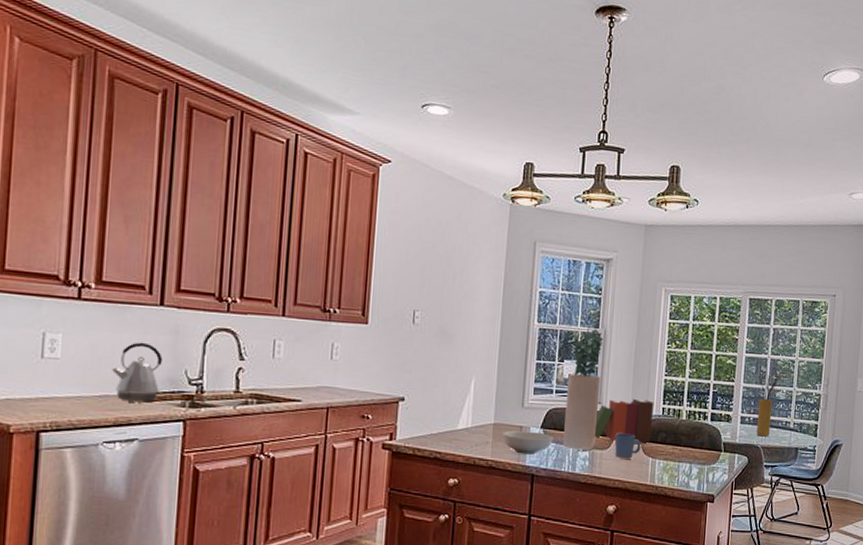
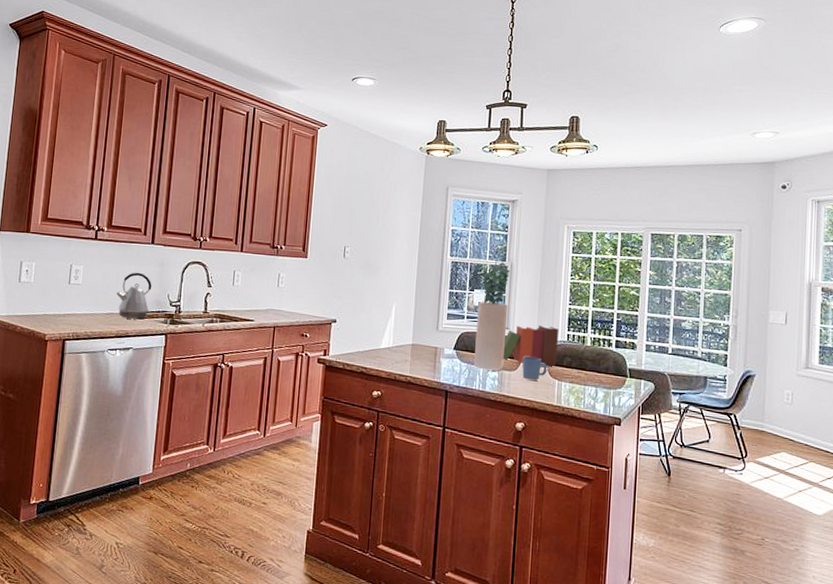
bowl: present [502,430,554,455] -> none [419,351,466,373]
vase: present [756,366,785,437] -> none [662,297,690,365]

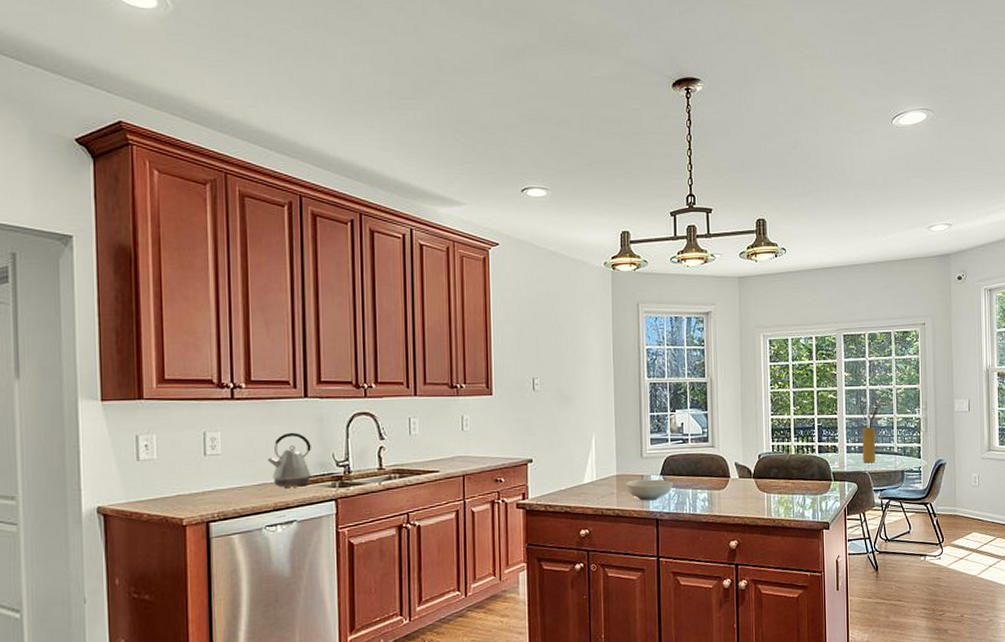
bowl: none [419,351,466,373] -> present [625,479,674,501]
vase: present [474,257,510,371] -> none [681,373,712,492]
books: present [502,325,559,367] -> none [710,439,764,481]
mug: present [522,356,547,381] -> none [730,472,755,497]
vase: none [662,297,690,365] -> present [859,397,884,463]

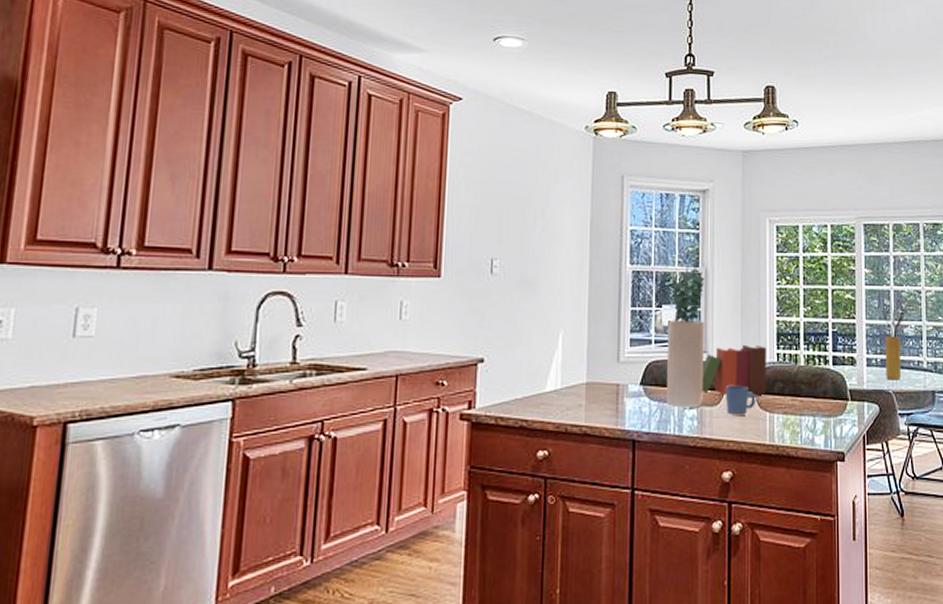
kettle: present [267,432,314,488] -> none [152,312,210,382]
bowl: present [625,479,674,501] -> none [596,389,656,417]
vase: none [681,373,712,492] -> present [667,261,705,408]
books: none [710,439,764,481] -> present [701,344,767,396]
mug: none [730,472,755,497] -> present [725,386,756,415]

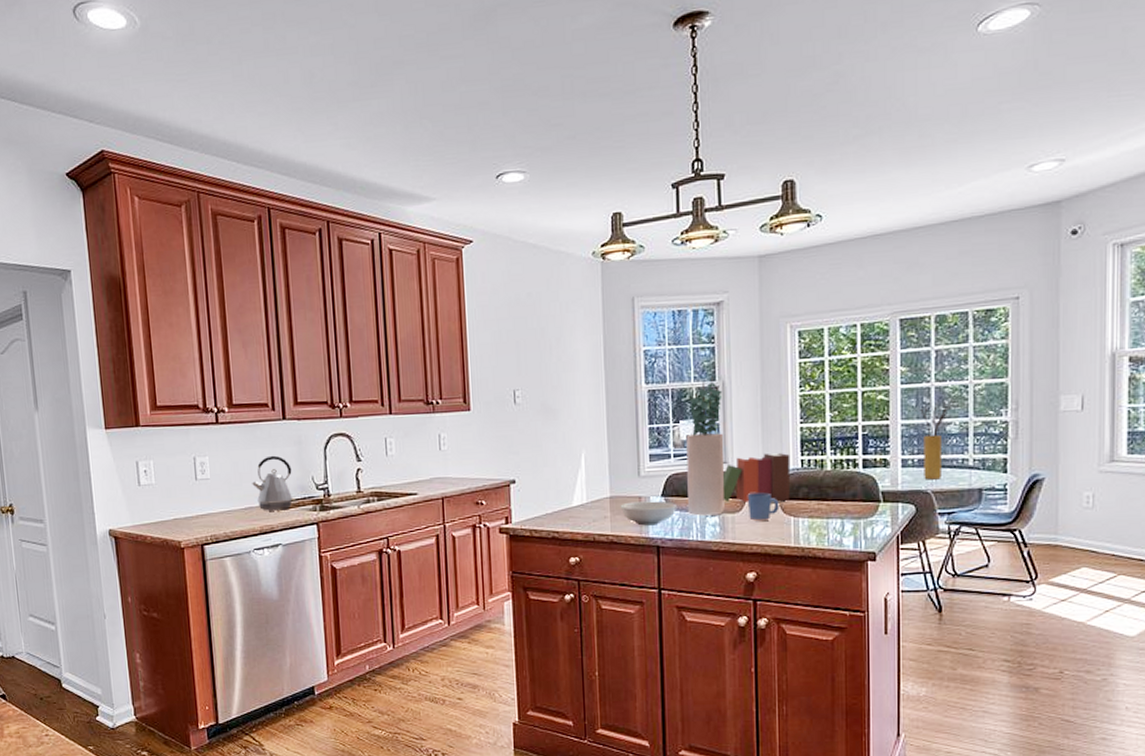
kettle: none [152,312,210,382] -> present [252,455,295,511]
bowl: none [596,389,656,417] -> present [620,501,678,526]

